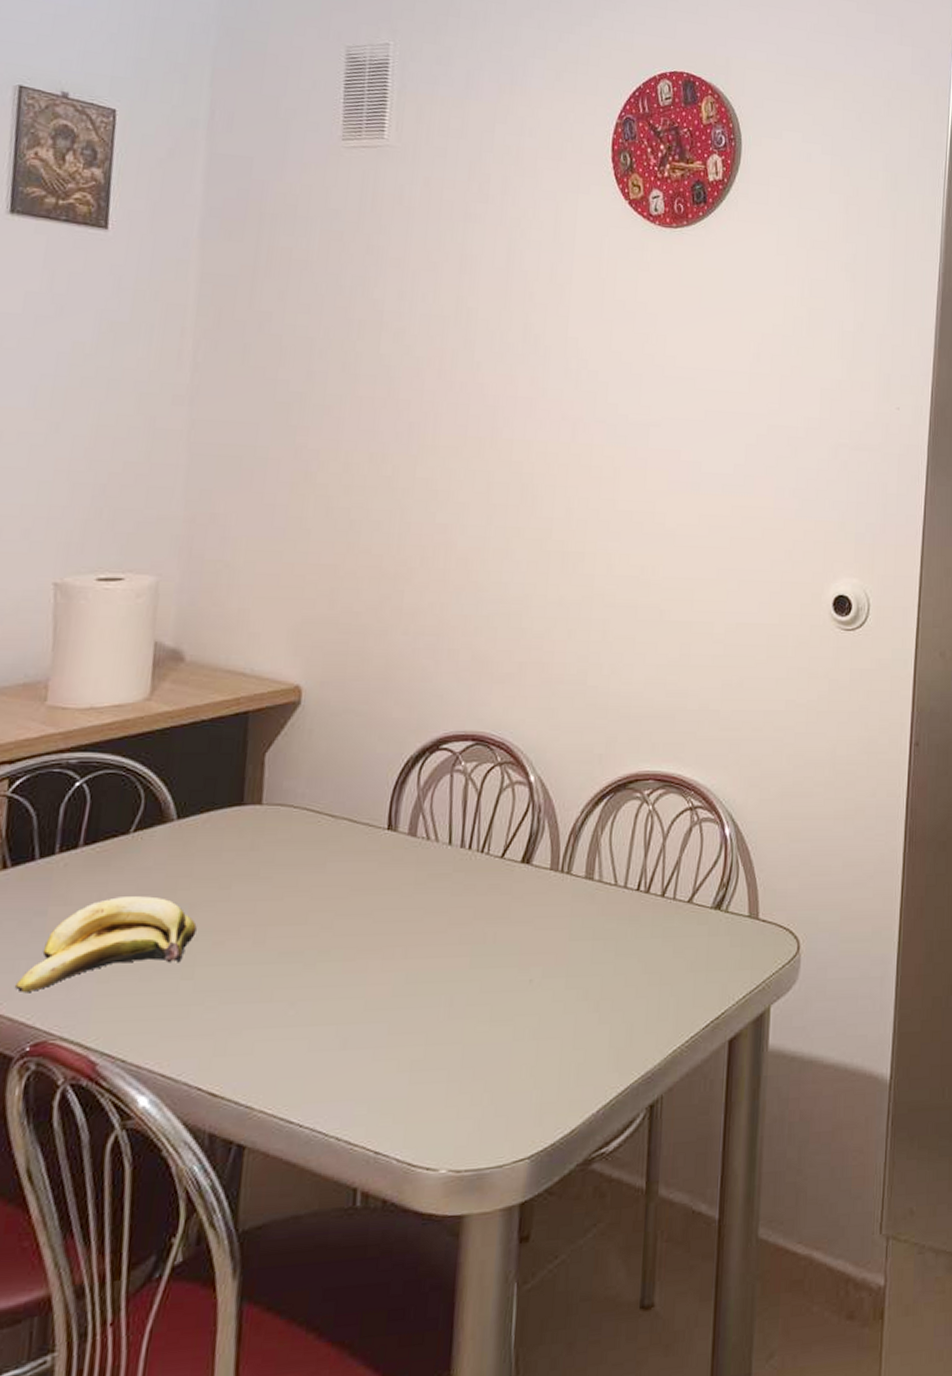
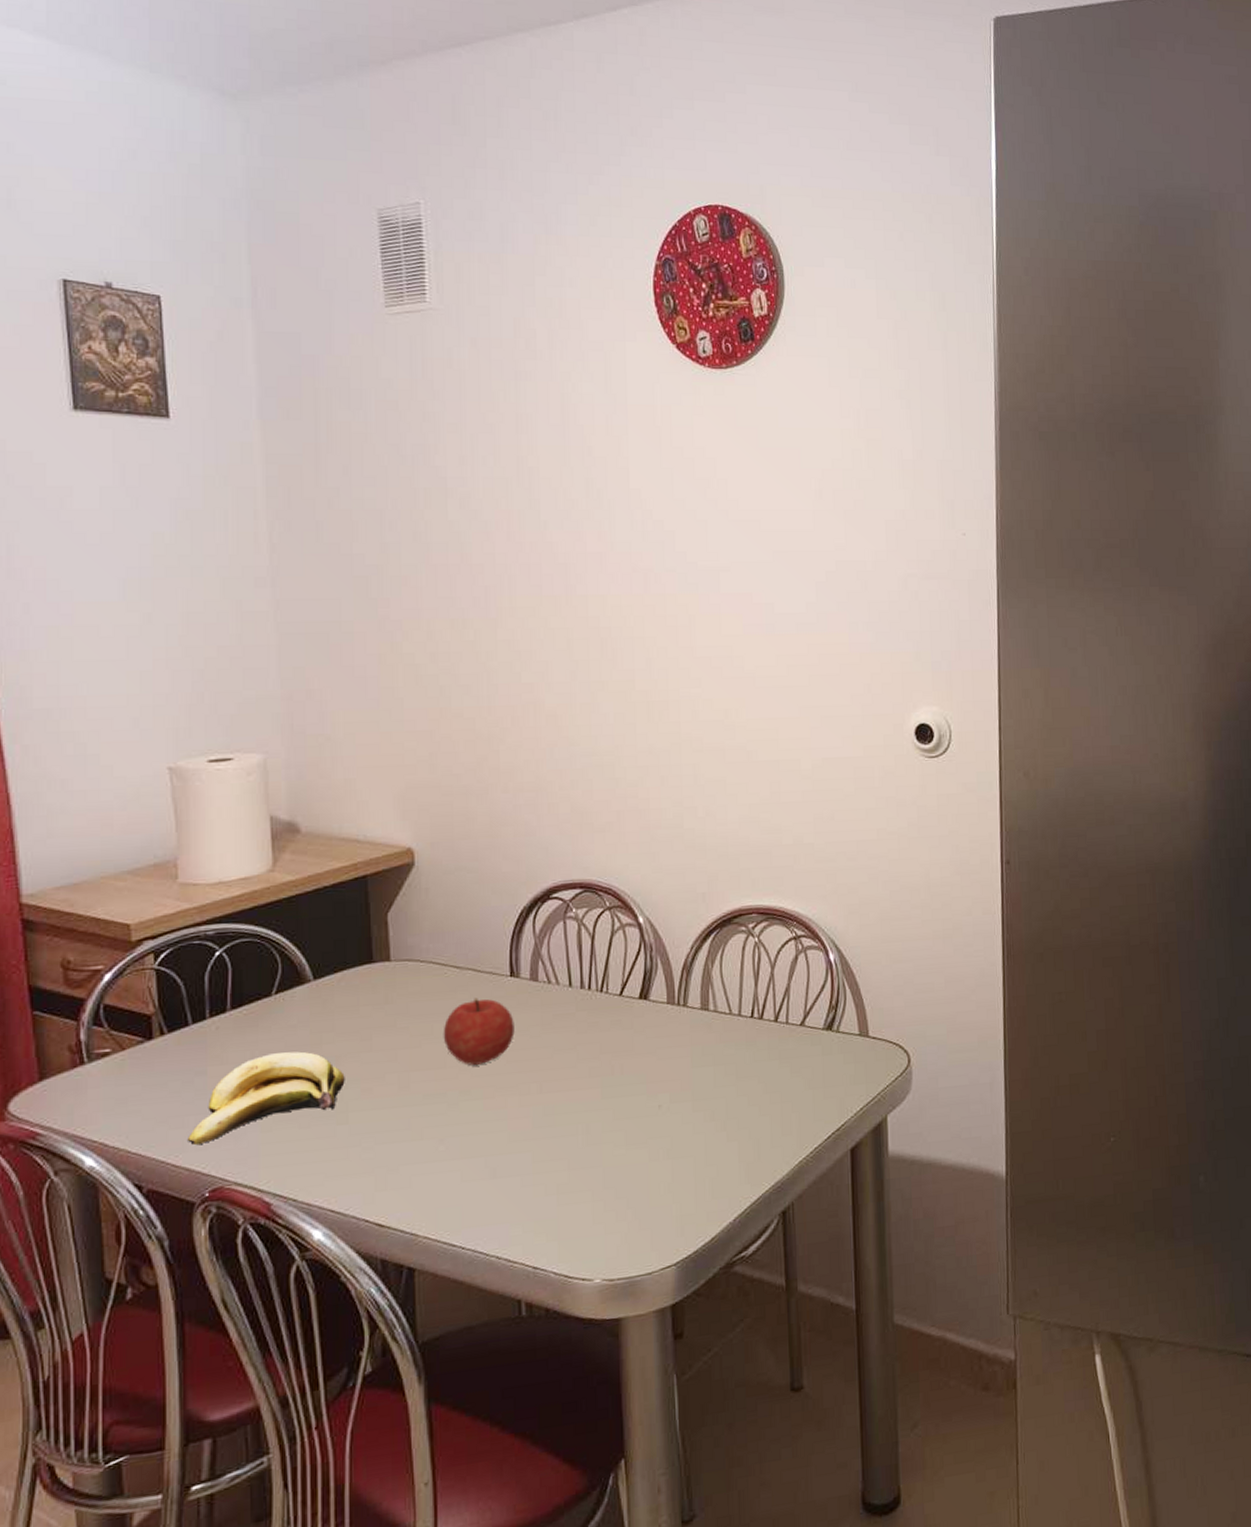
fruit: none [307,850,386,923] -> present [443,997,515,1065]

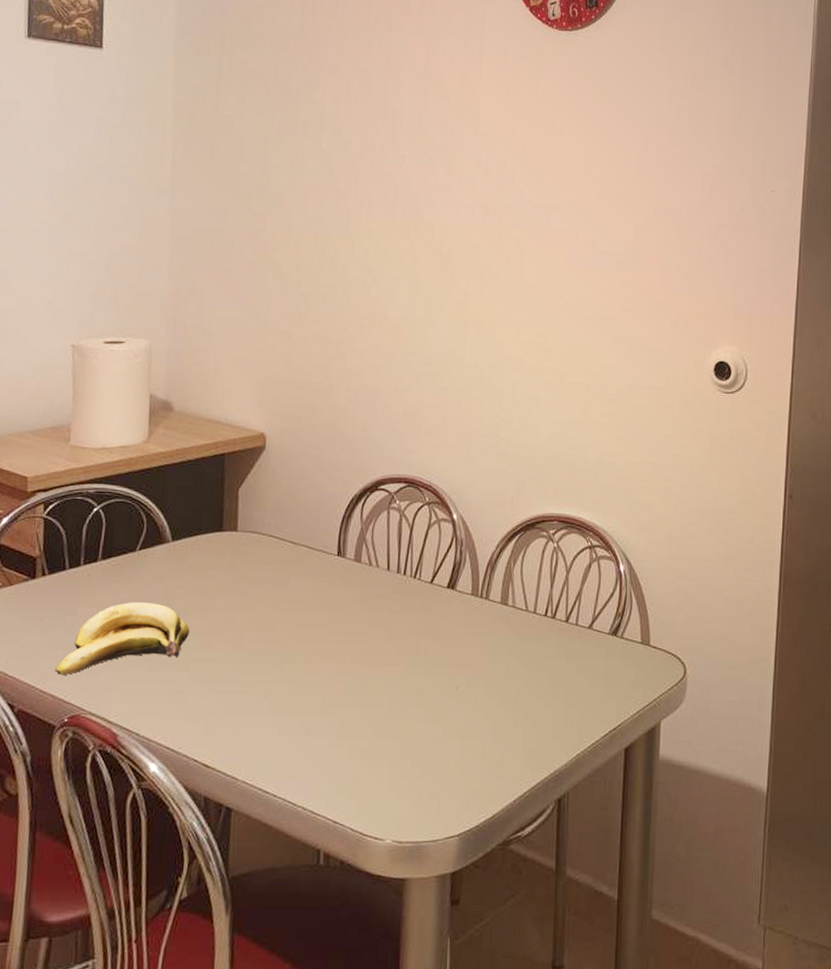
fruit: present [443,997,515,1065] -> none [275,571,337,632]

